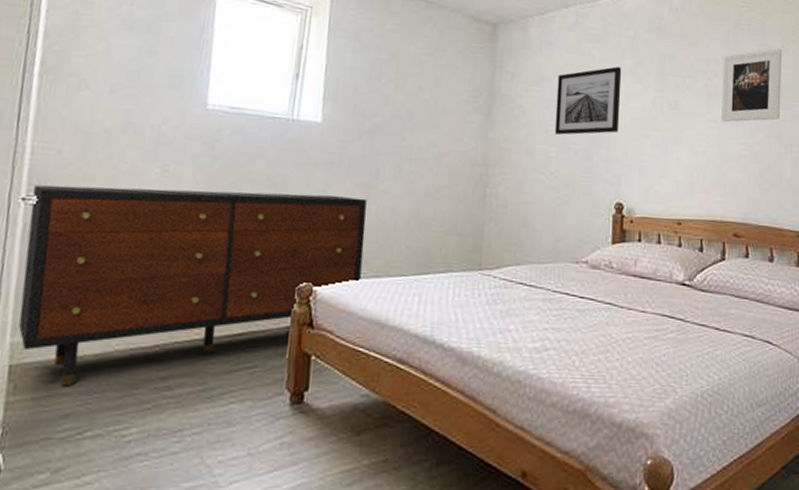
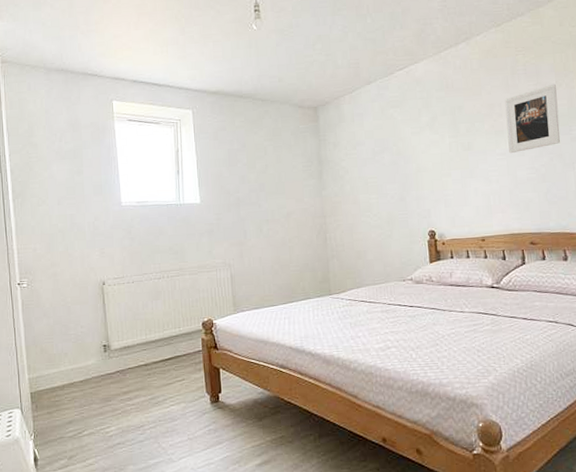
dresser: present [18,185,367,387] -> none [24,253,245,404]
wall art: present [554,66,622,135] -> none [369,123,424,185]

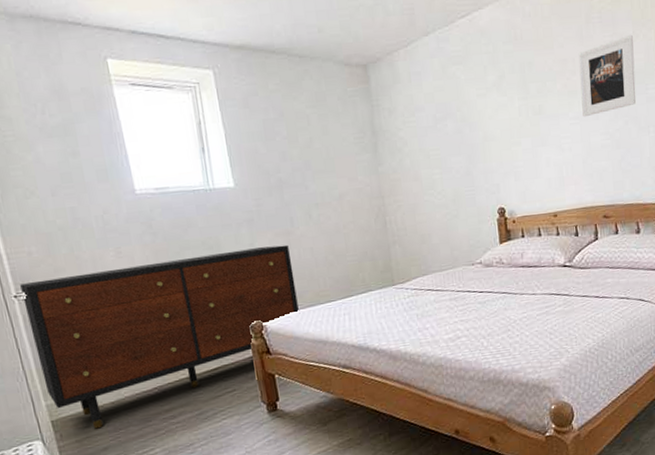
dresser: none [24,253,245,404] -> present [20,244,299,429]

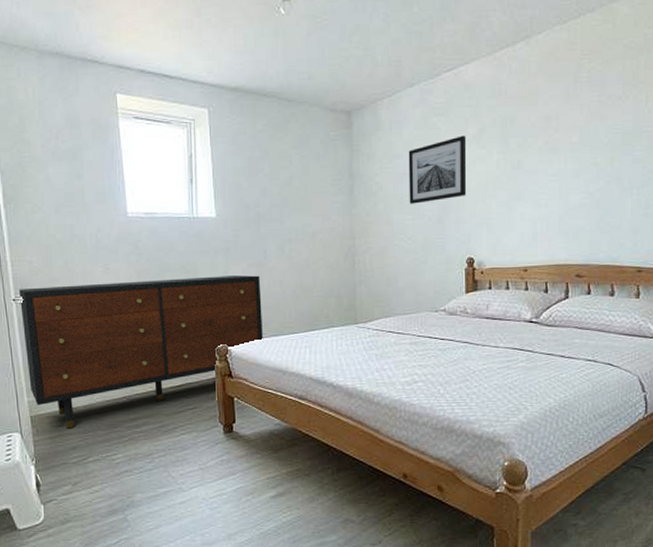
wall art: none [430,83,492,158] -> present [408,135,467,204]
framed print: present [578,34,636,118] -> none [563,95,622,175]

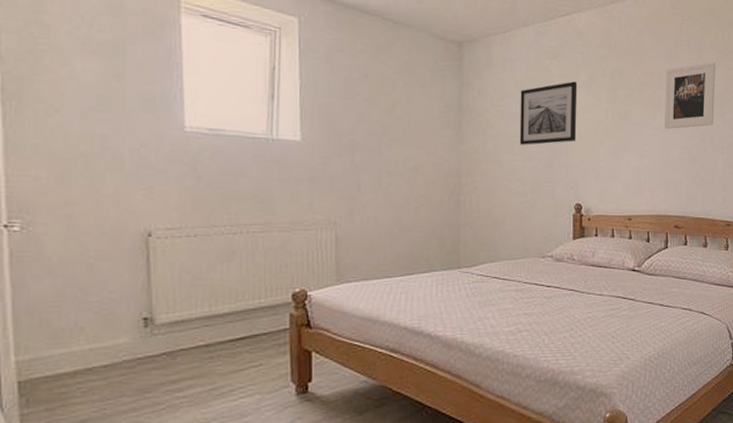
dresser: present [19,275,263,429] -> none [15,208,352,396]
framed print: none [563,95,622,175] -> present [664,61,715,130]

